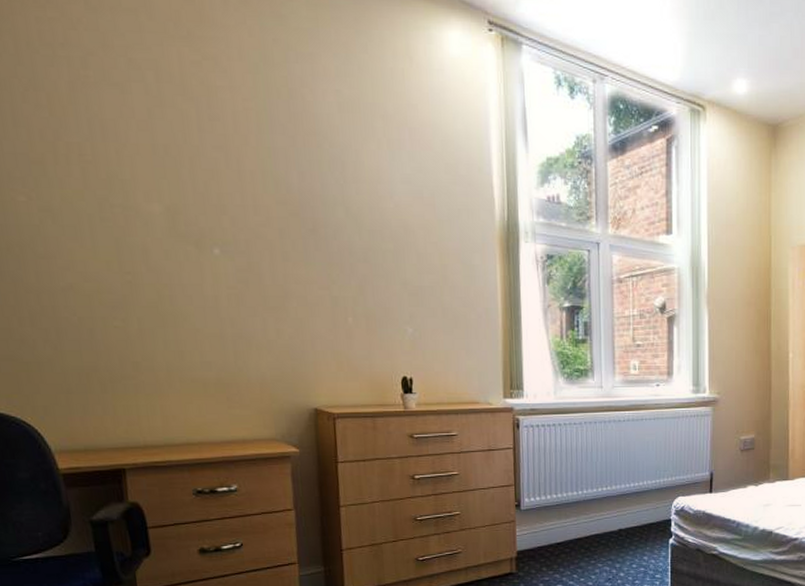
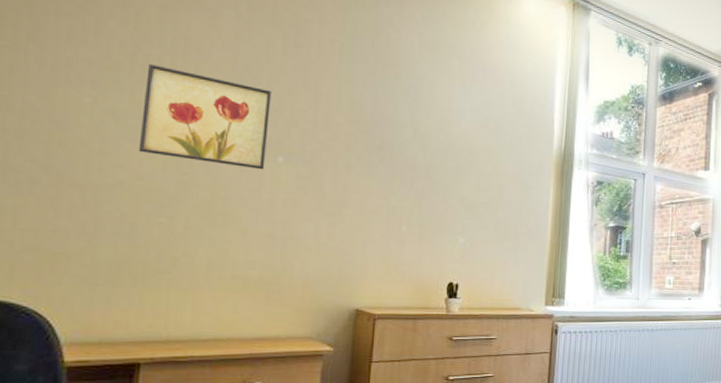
wall art: none [71,154,203,264] -> present [138,64,271,170]

